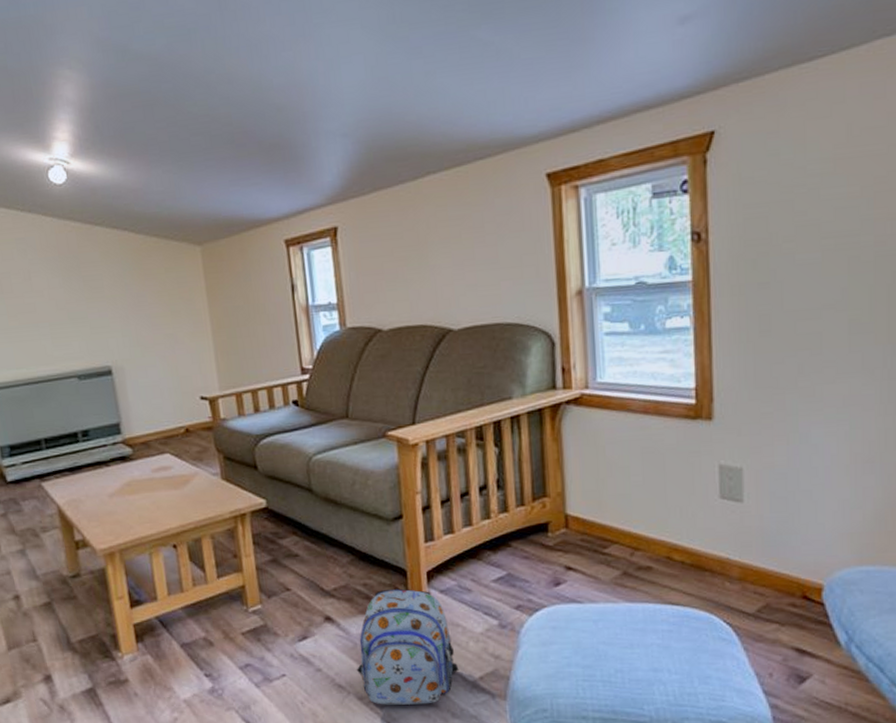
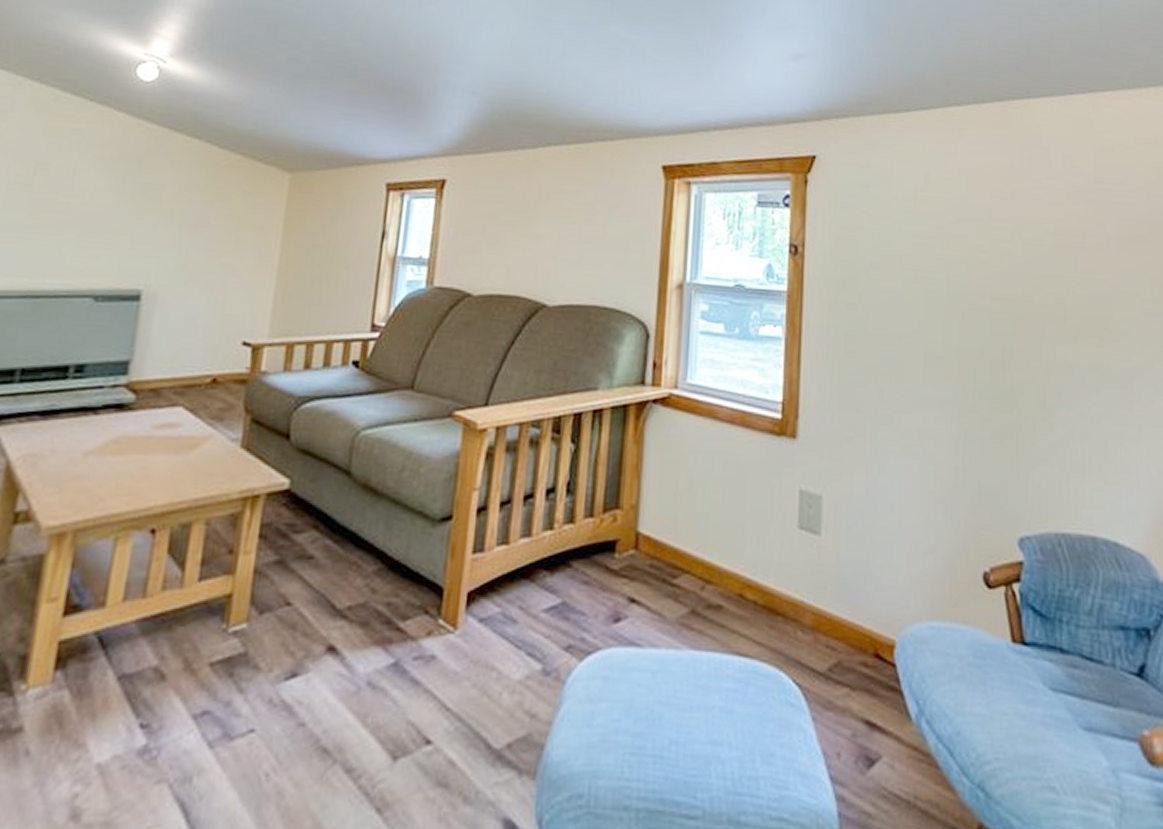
backpack: present [356,588,459,705] -> none [351,612,484,782]

